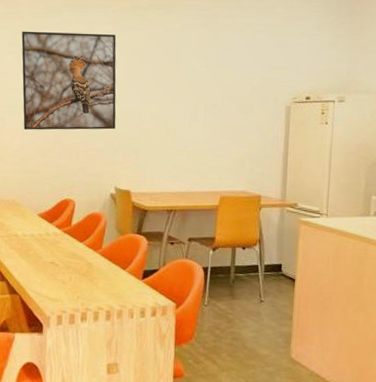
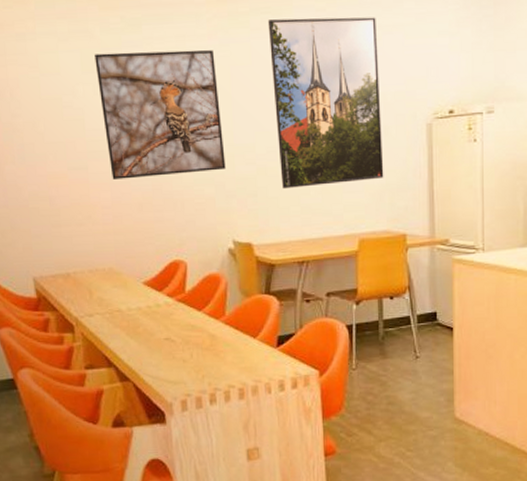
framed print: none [160,14,251,150] -> present [267,17,384,189]

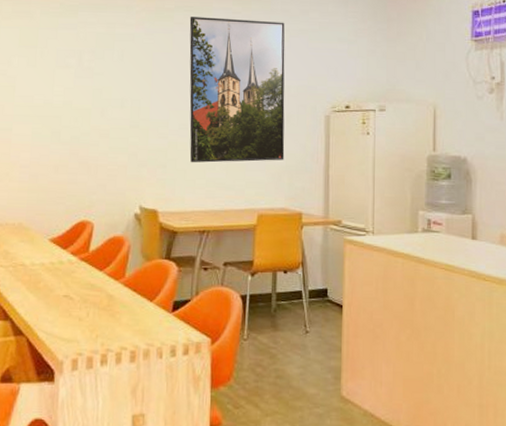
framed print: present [94,49,226,180] -> none [32,32,141,143]

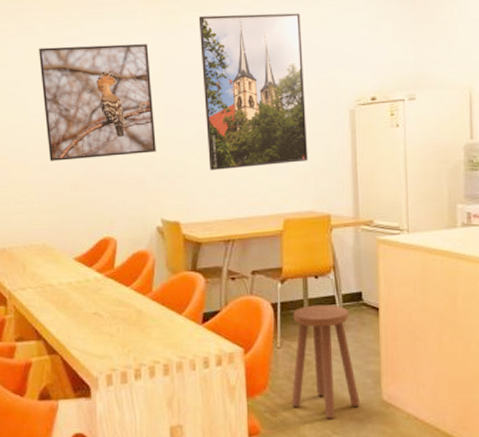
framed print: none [32,32,141,143] -> present [39,43,156,161]
stool: none [254,299,320,413] -> present [291,304,360,419]

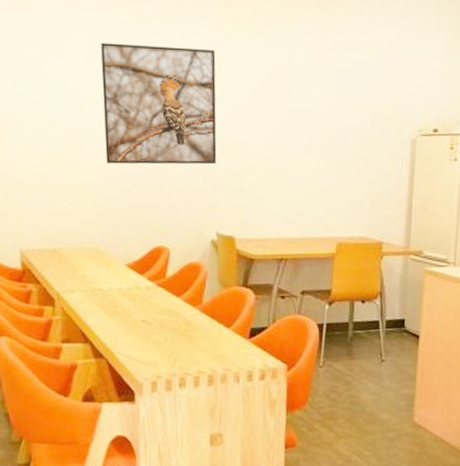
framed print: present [198,13,308,171] -> none [268,27,372,189]
stool: present [291,304,360,419] -> none [328,328,393,437]

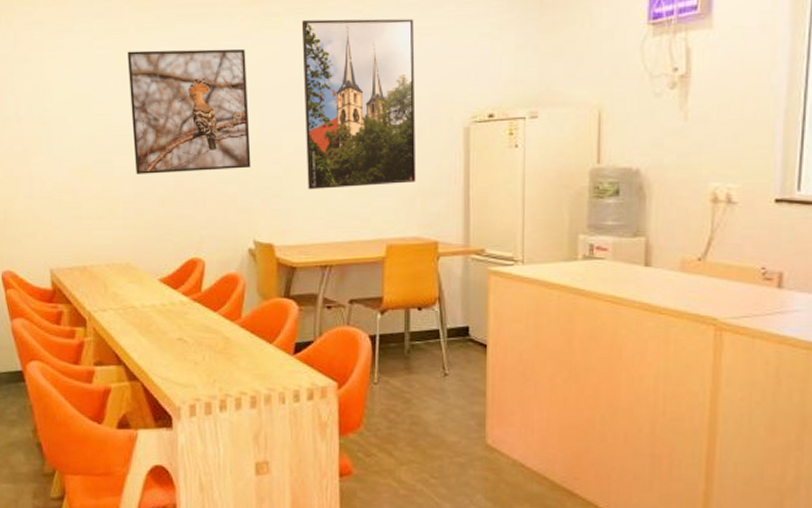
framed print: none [268,27,372,189] -> present [301,18,416,190]

